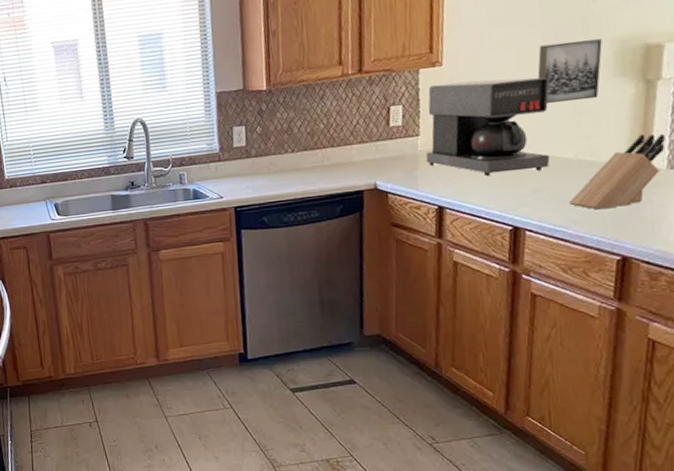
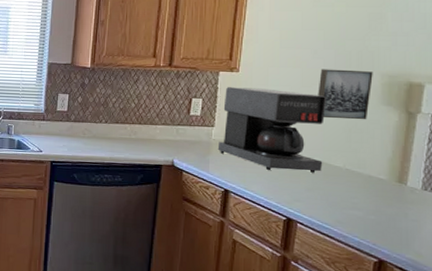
knife block: present [569,133,665,210] -> none [336,156,421,216]

